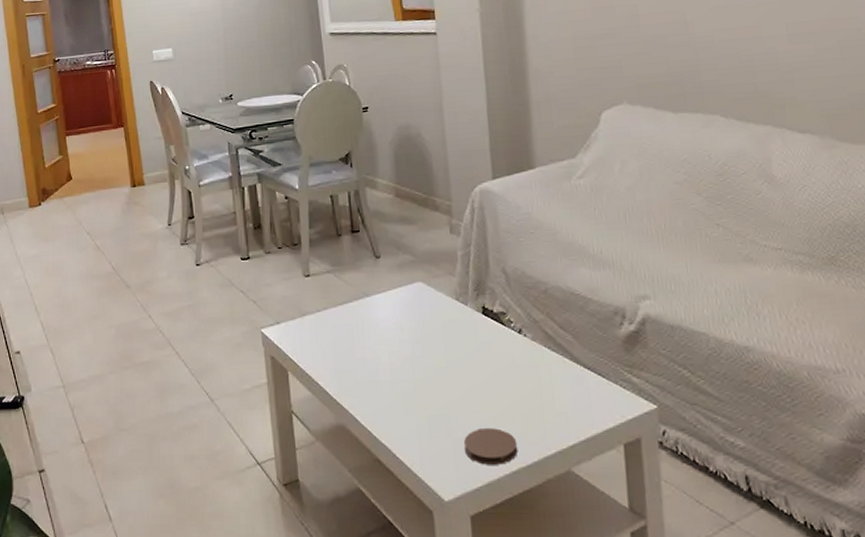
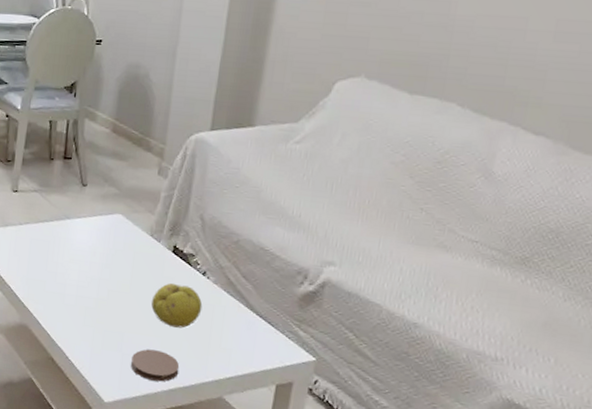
fruit: none [472,347,527,398] -> present [151,282,203,328]

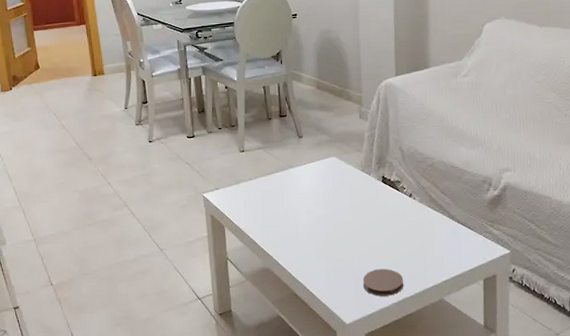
fruit: present [151,282,203,328] -> none [372,208,414,246]

